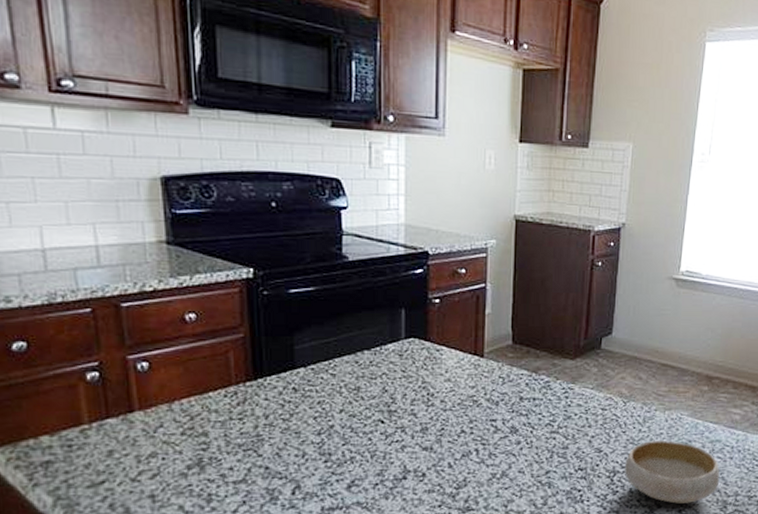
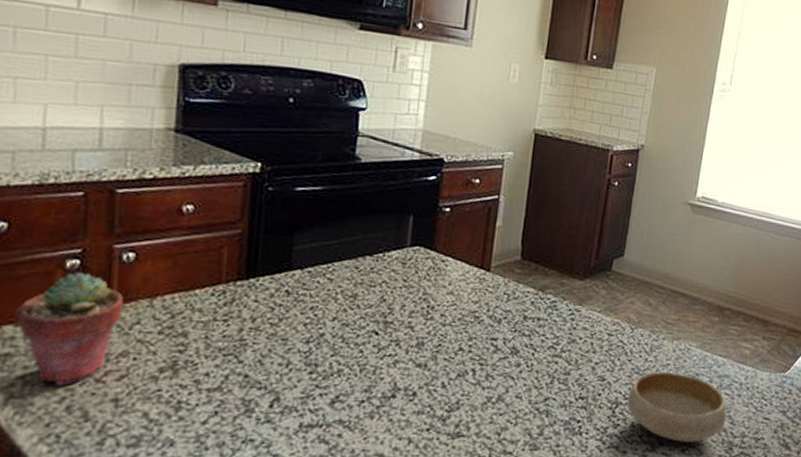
potted succulent: none [49,383,146,486] -> present [16,271,124,385]

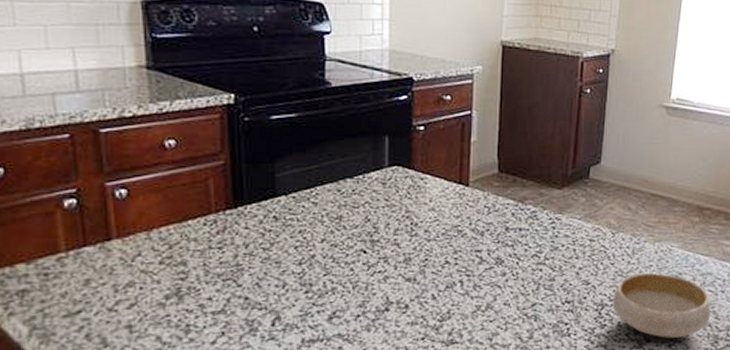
potted succulent: present [16,271,124,385] -> none [25,210,124,316]

